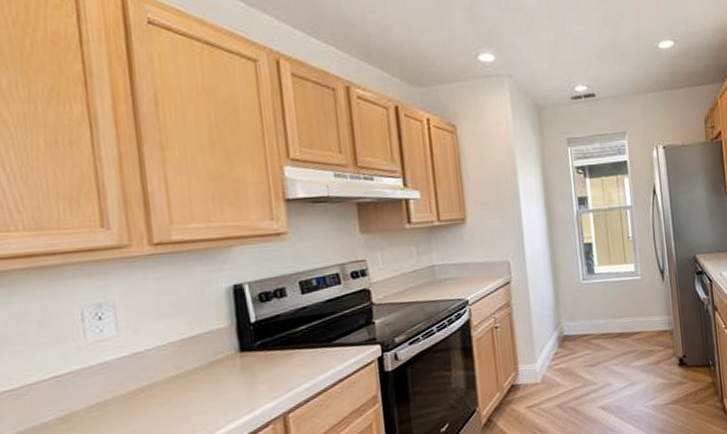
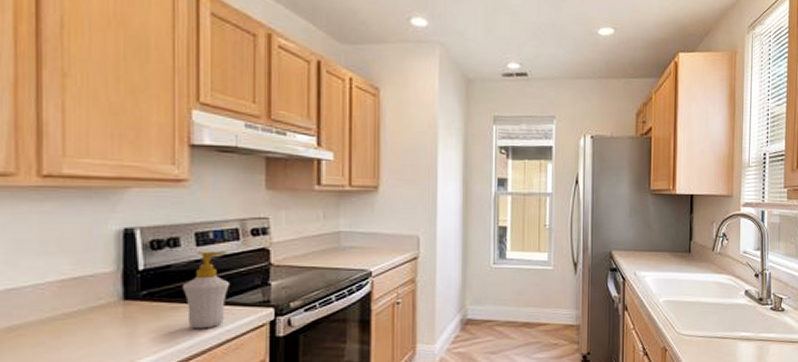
soap bottle: none [292,296,337,373] -> present [182,251,231,329]

